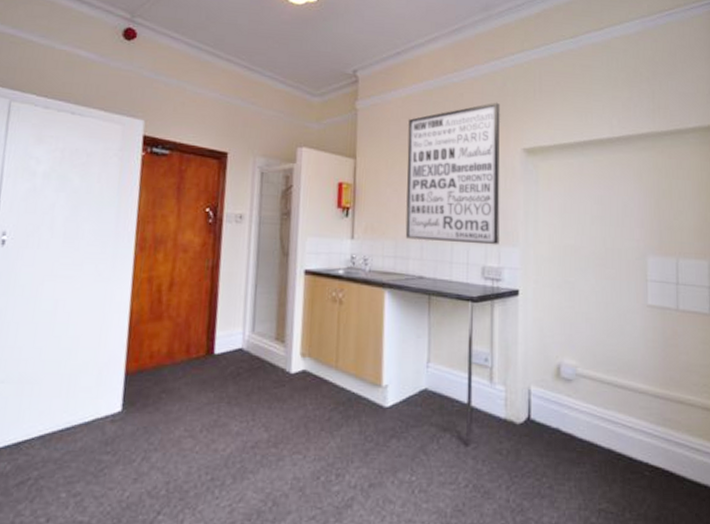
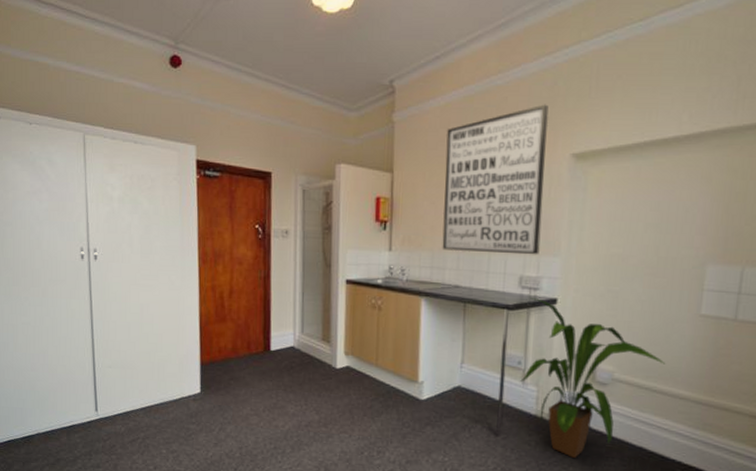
house plant: none [488,289,622,466] -> present [520,298,665,458]

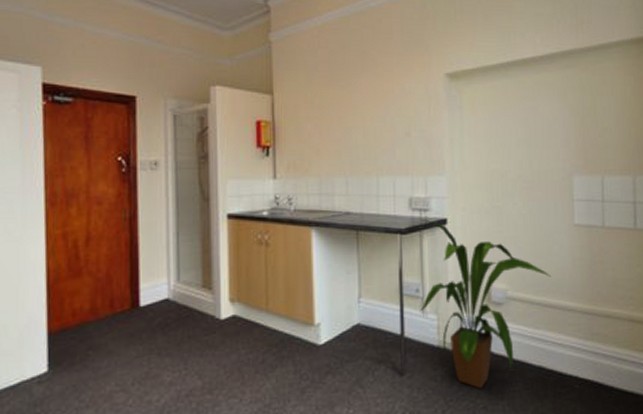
wall art: present [442,104,549,255] -> none [326,26,426,175]

